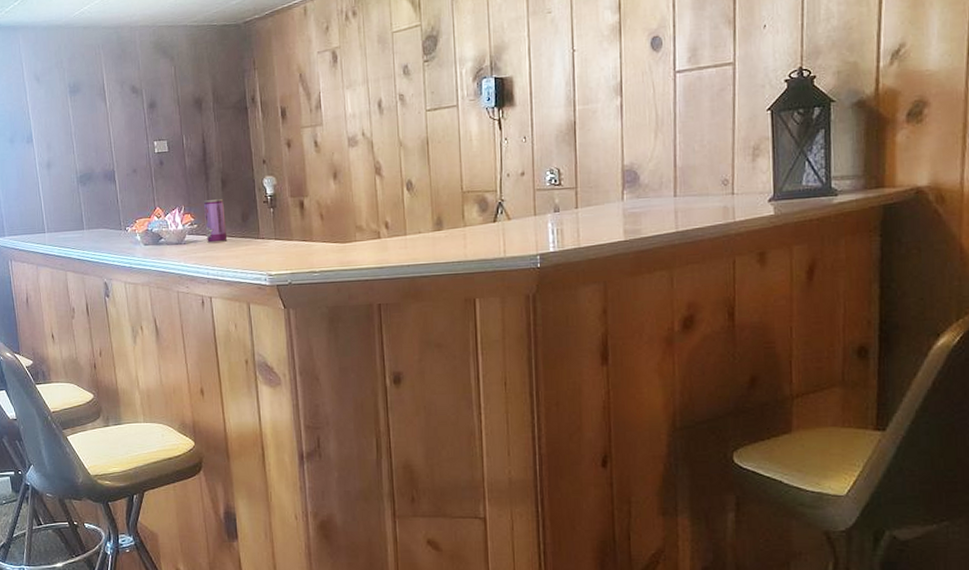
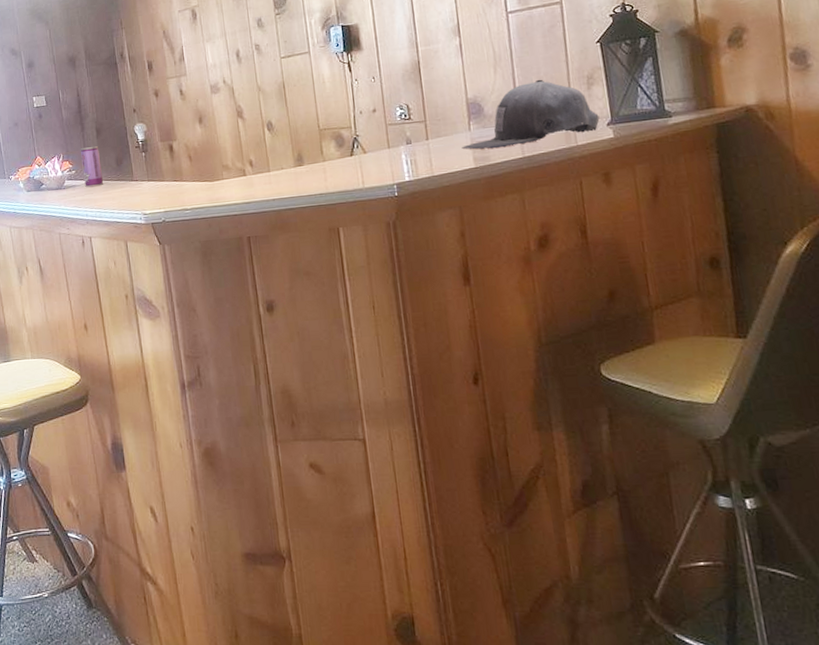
baseball cap: none [612,147,761,222] -> present [461,79,600,150]

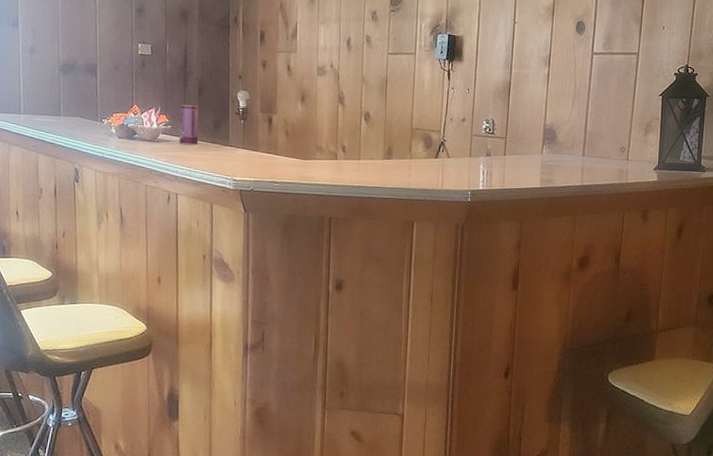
baseball cap: present [461,79,600,150] -> none [532,118,649,174]

